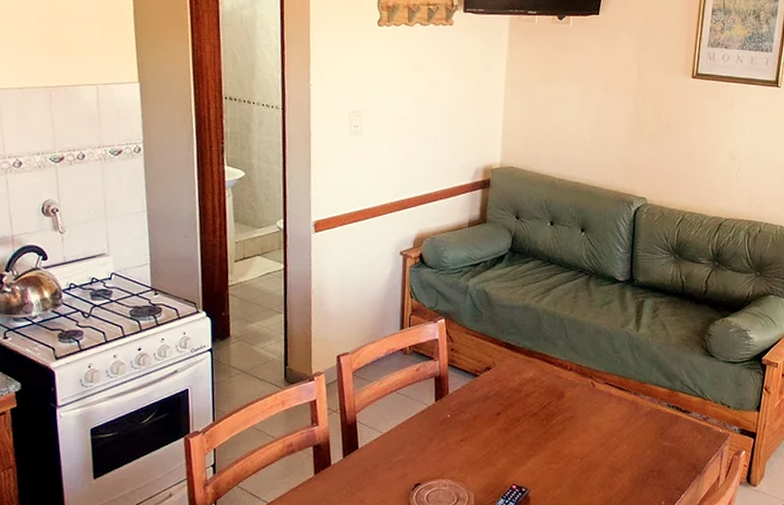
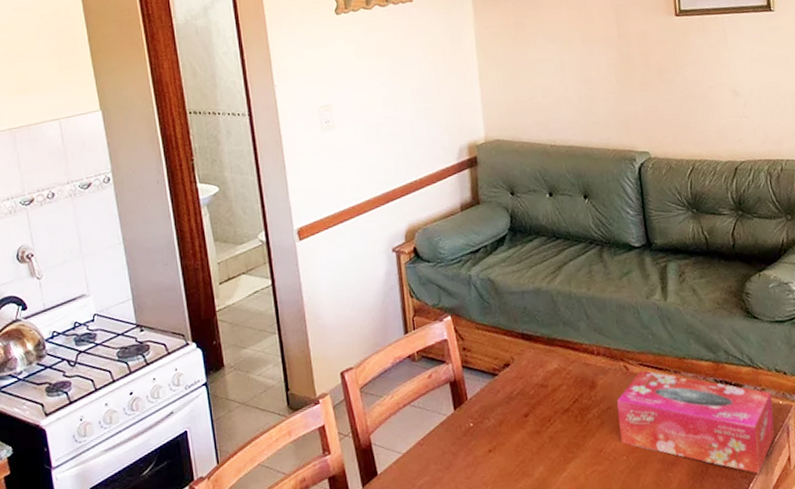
tissue box: none [577,388,714,488] -> present [617,370,775,474]

